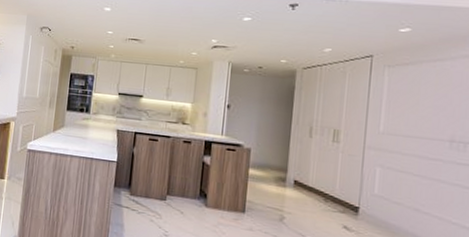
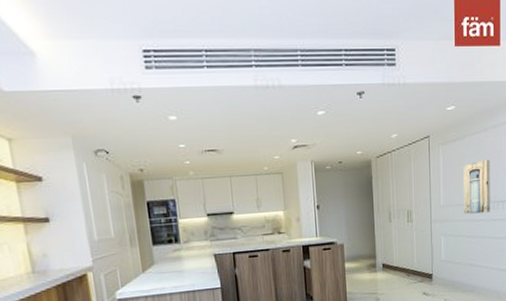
wall art: none [411,91,457,153] -> present [462,159,490,215]

